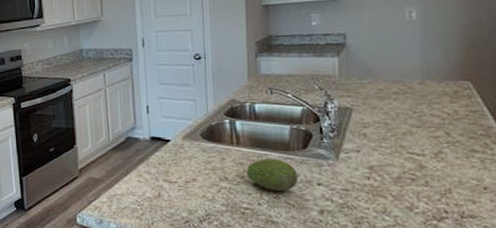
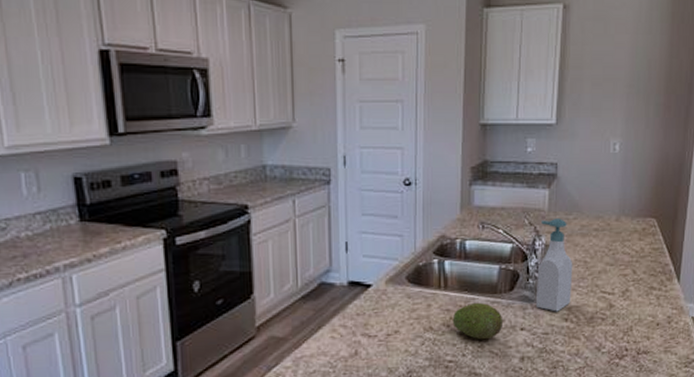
soap bottle: none [331,83,373,170] -> present [536,219,573,312]

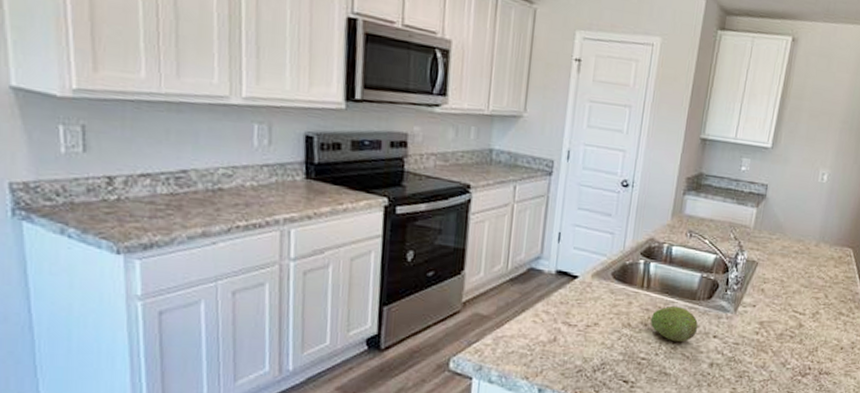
soap bottle: present [536,219,573,312] -> none [731,236,771,325]

